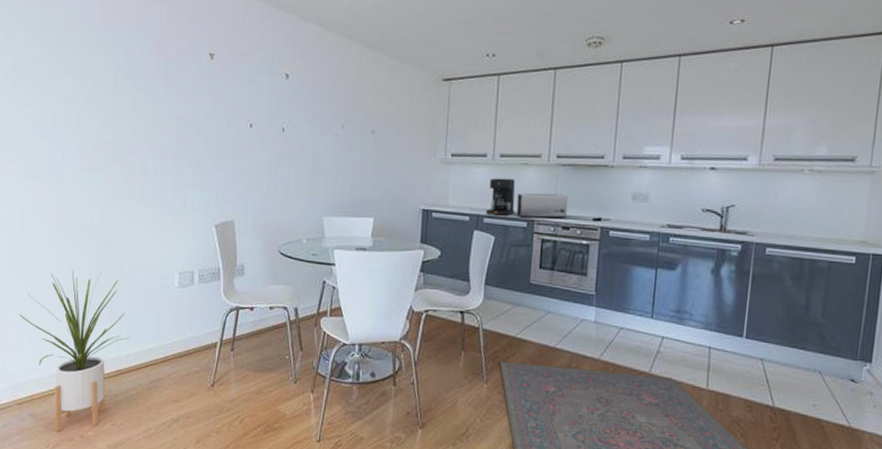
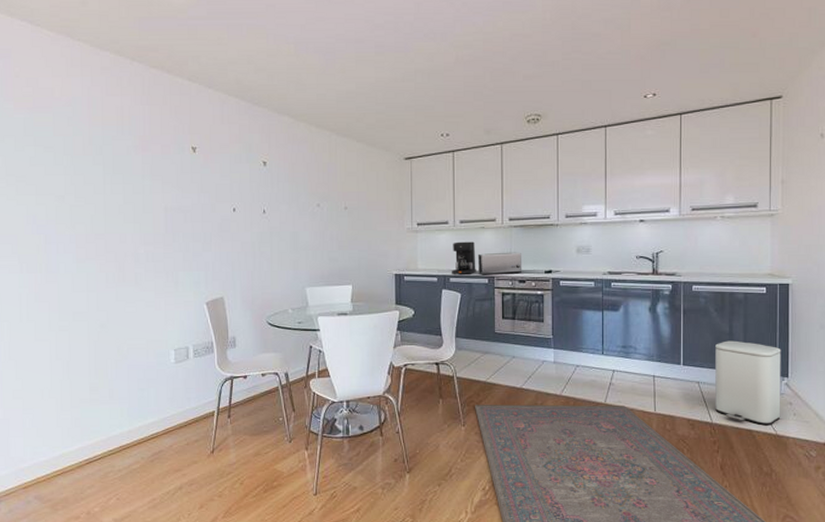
house plant: present [19,270,129,432] -> none [21,355,130,511]
pedal bin: none [779,314,866,416] -> present [715,340,781,426]

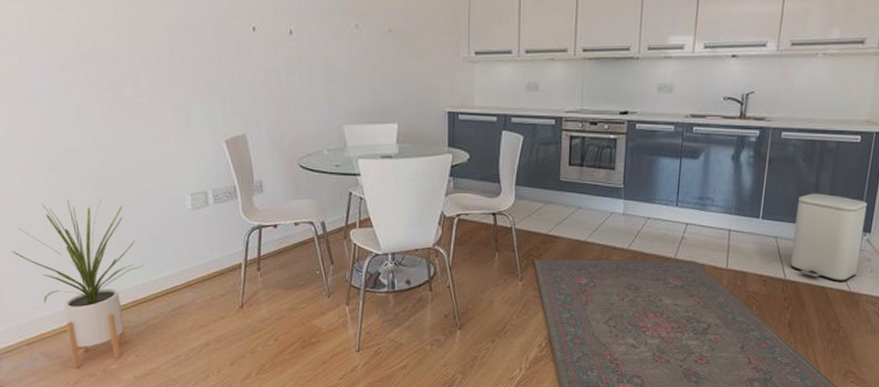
house plant: none [21,355,130,511] -> present [12,199,143,368]
coffee maker: present [452,241,476,274] -> none [514,75,542,114]
toaster: present [477,252,523,275] -> none [544,89,596,116]

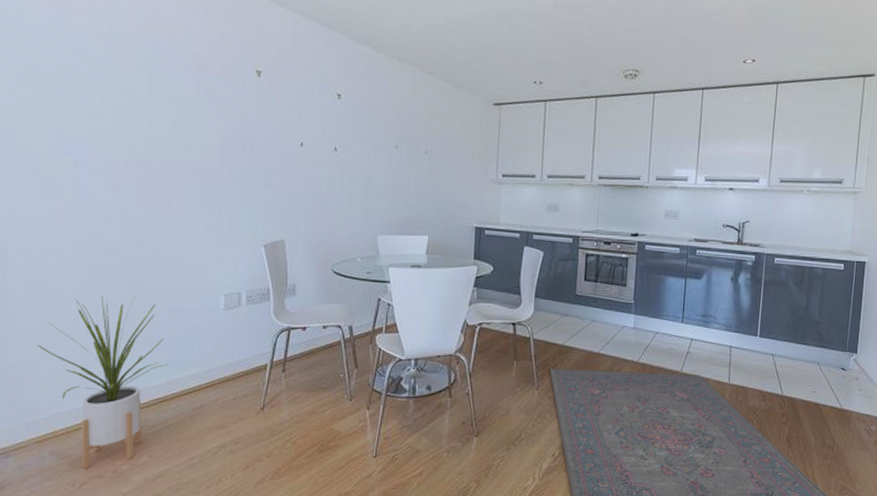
pedal bin: present [790,193,868,283] -> none [786,314,853,400]

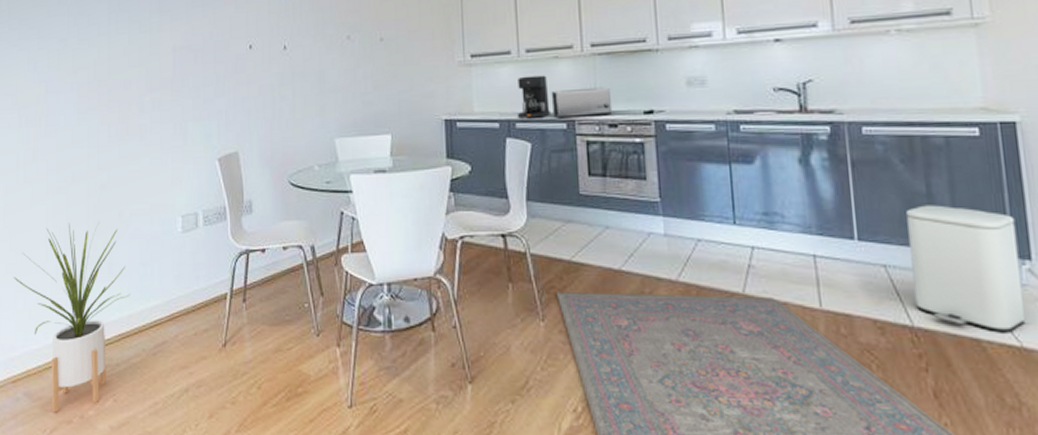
coffee maker: none [535,197,562,232] -> present [518,75,550,119]
toaster: none [563,211,609,235] -> present [551,87,613,119]
pedal bin: none [786,314,853,400] -> present [906,205,1026,333]

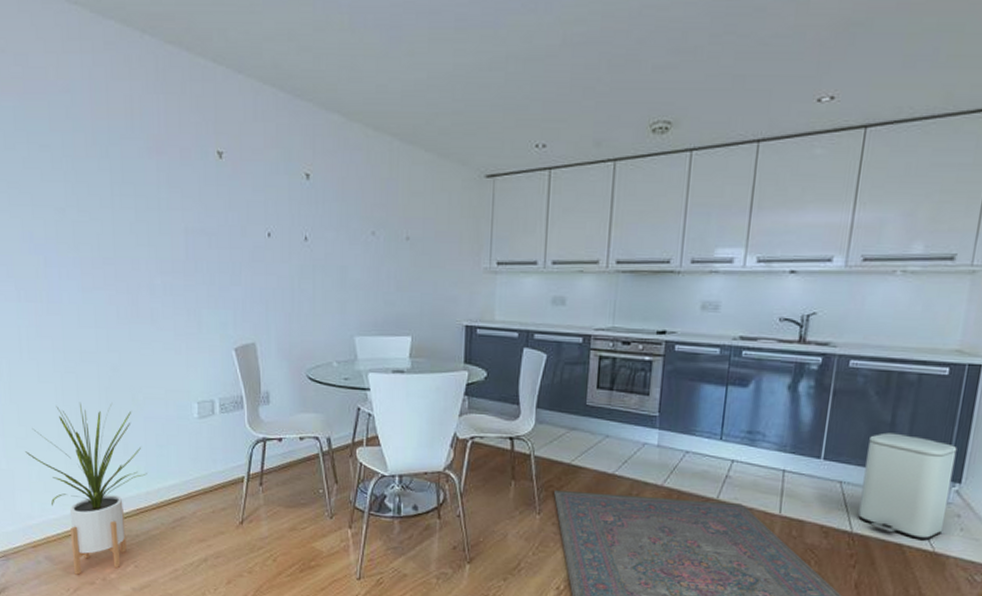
coffee maker: present [518,75,550,119] -> none [537,288,569,331]
toaster: present [551,87,613,119] -> none [571,304,629,333]

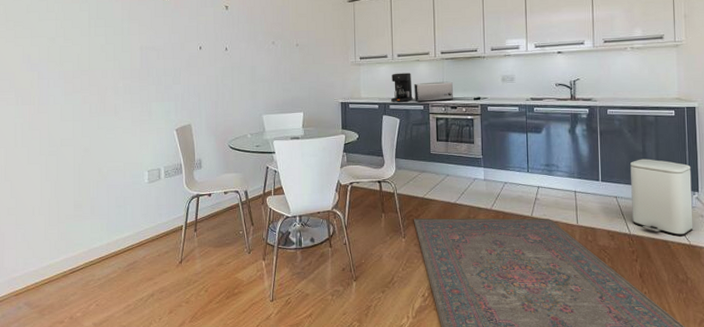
house plant: present [26,402,147,575] -> none [15,177,108,316]
coffee maker: none [537,288,569,331] -> present [391,73,413,102]
toaster: none [571,304,629,333] -> present [413,81,454,103]

